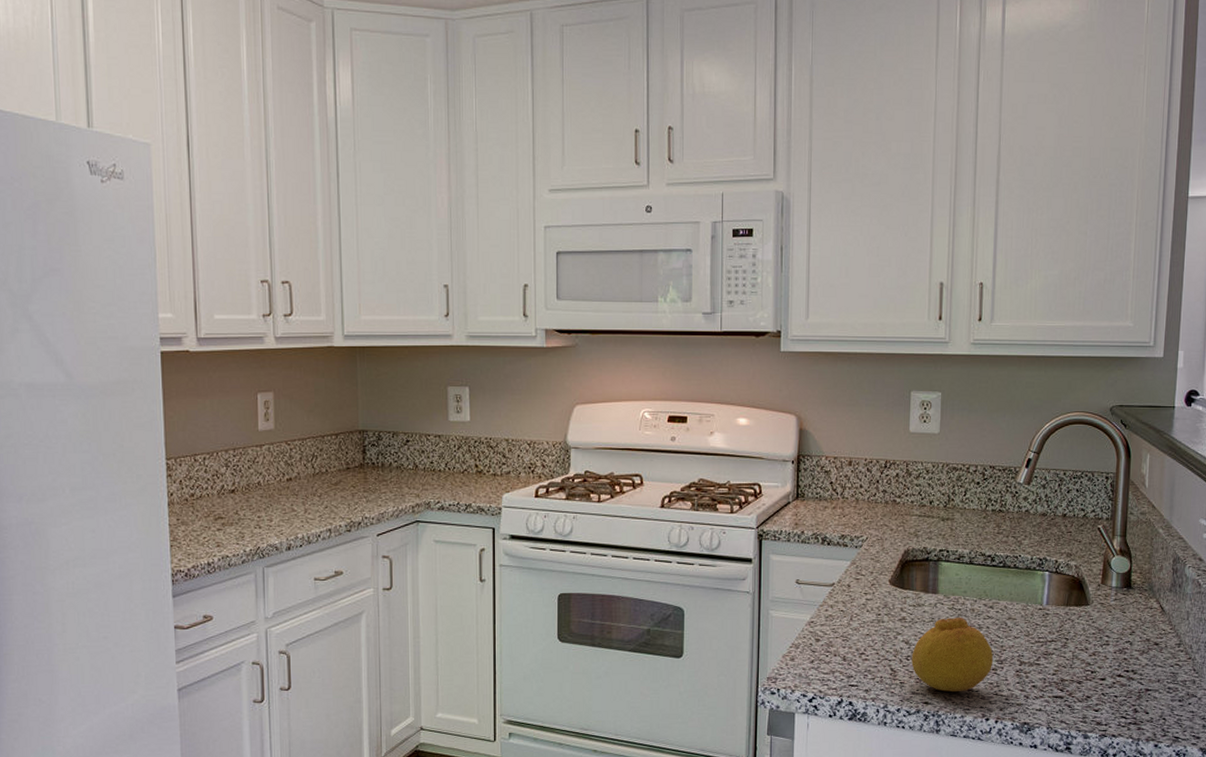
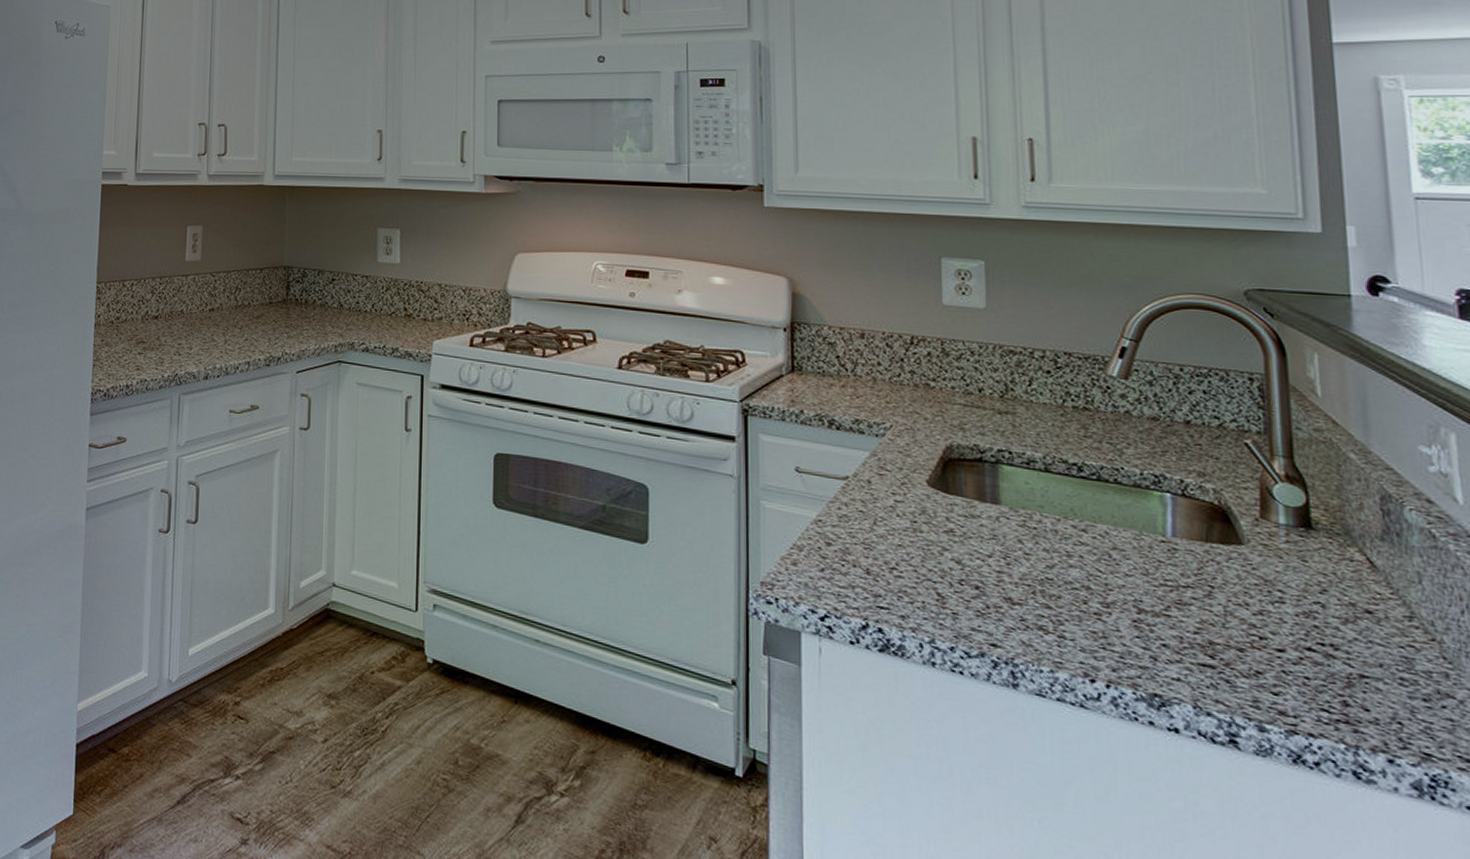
fruit: present [911,617,994,692] -> none [967,536,1095,638]

